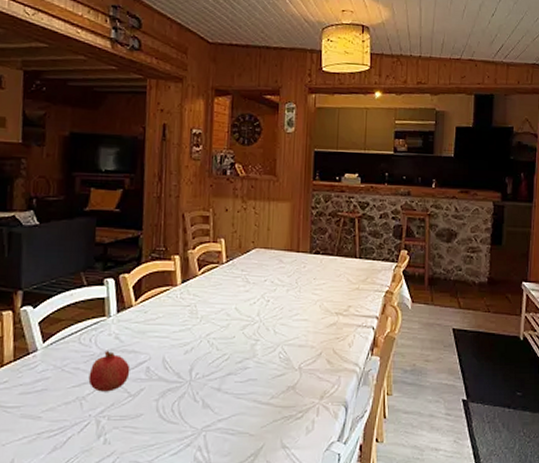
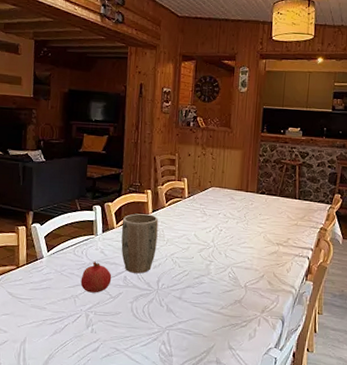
plant pot: none [142,286,190,362] -> present [121,213,159,274]

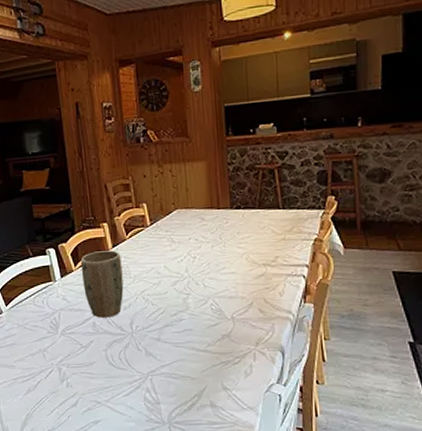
fruit: present [80,261,112,293] -> none [46,309,80,345]

